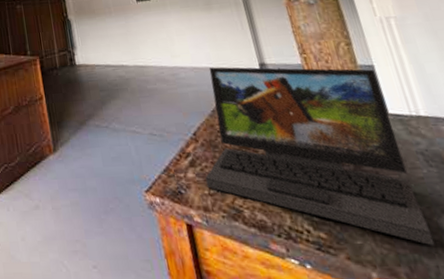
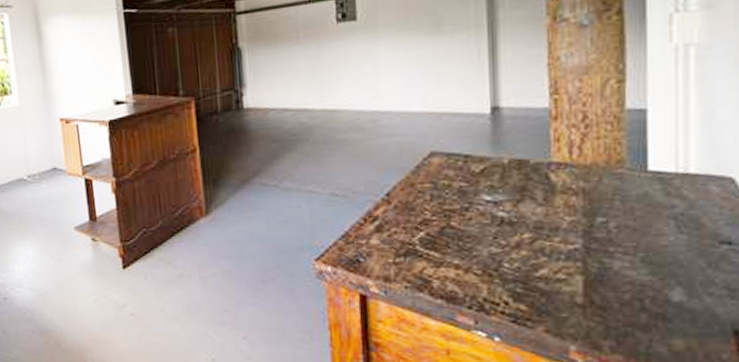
laptop: present [205,67,436,246] -> none [392,111,656,319]

